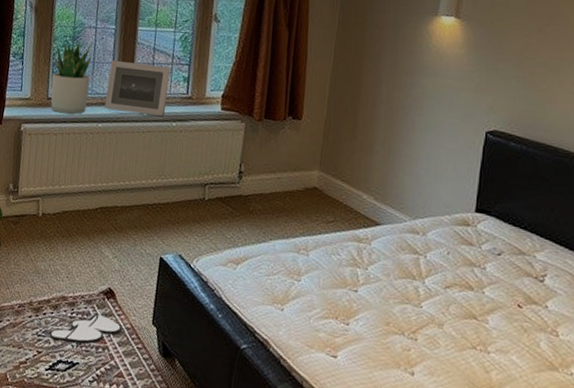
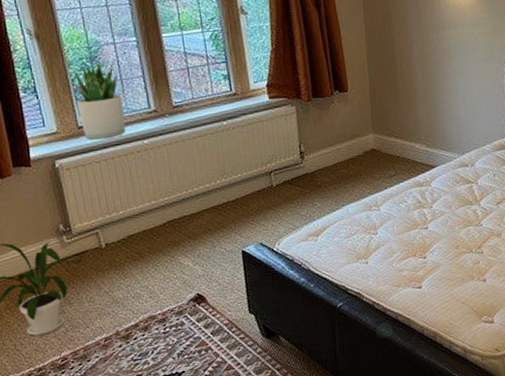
slippers: present [49,313,122,344] -> none [146,320,220,359]
picture frame: present [104,60,171,117] -> none [141,68,212,125]

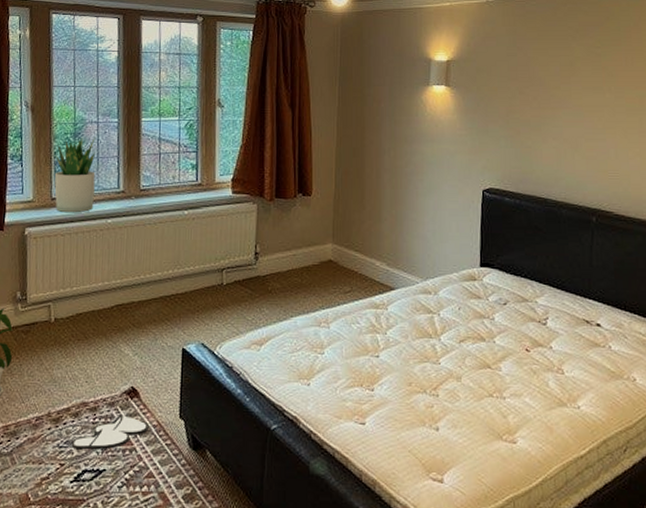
slippers: none [146,320,220,359] -> present [71,415,148,450]

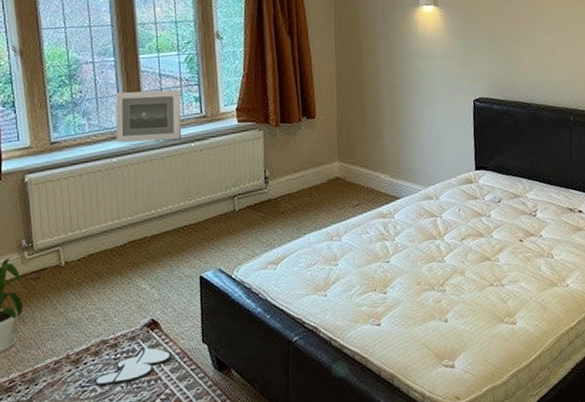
planter: present [54,137,96,213] -> none [51,77,96,156]
picture frame: none [113,153,178,207] -> present [115,89,182,143]

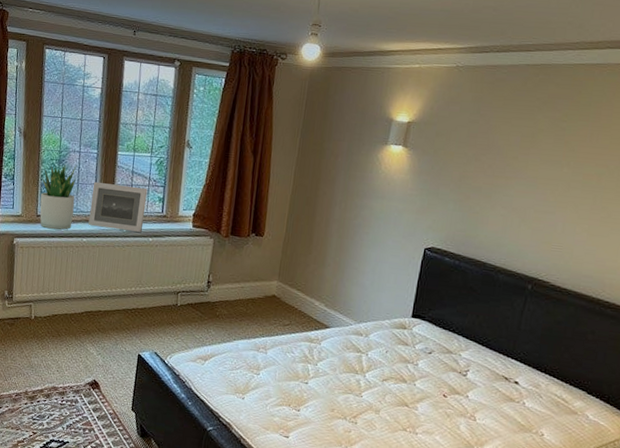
planter: none [51,77,96,156] -> present [39,163,77,230]
slippers: present [94,347,172,387] -> none [42,401,106,426]

